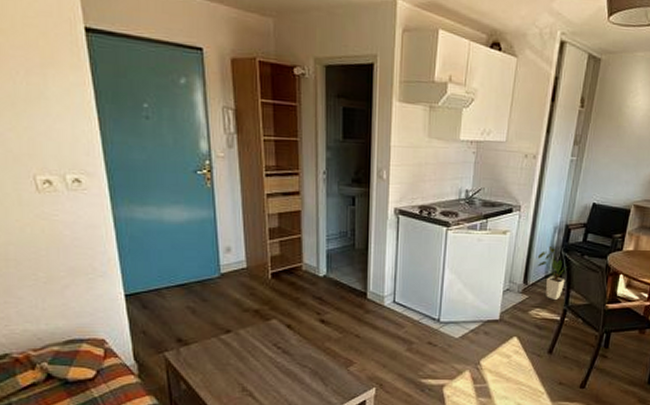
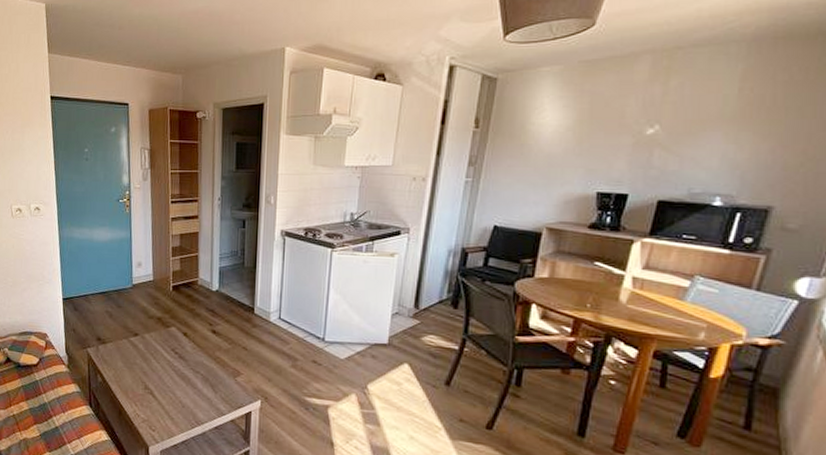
house plant: present [537,246,568,300] -> none [429,270,466,327]

